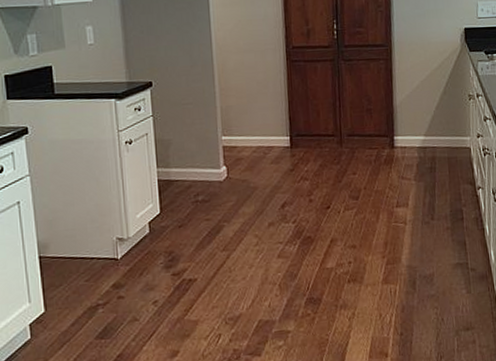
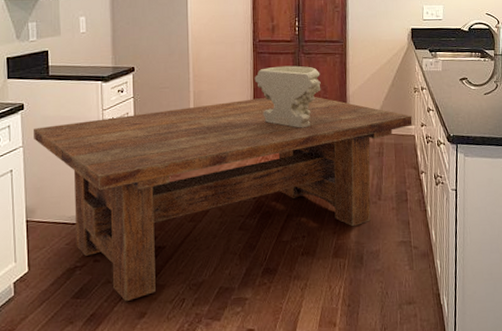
dining table: none [41,108,468,341] -> present [34,97,413,302]
decorative bowl: none [289,74,365,144] -> present [254,65,321,128]

